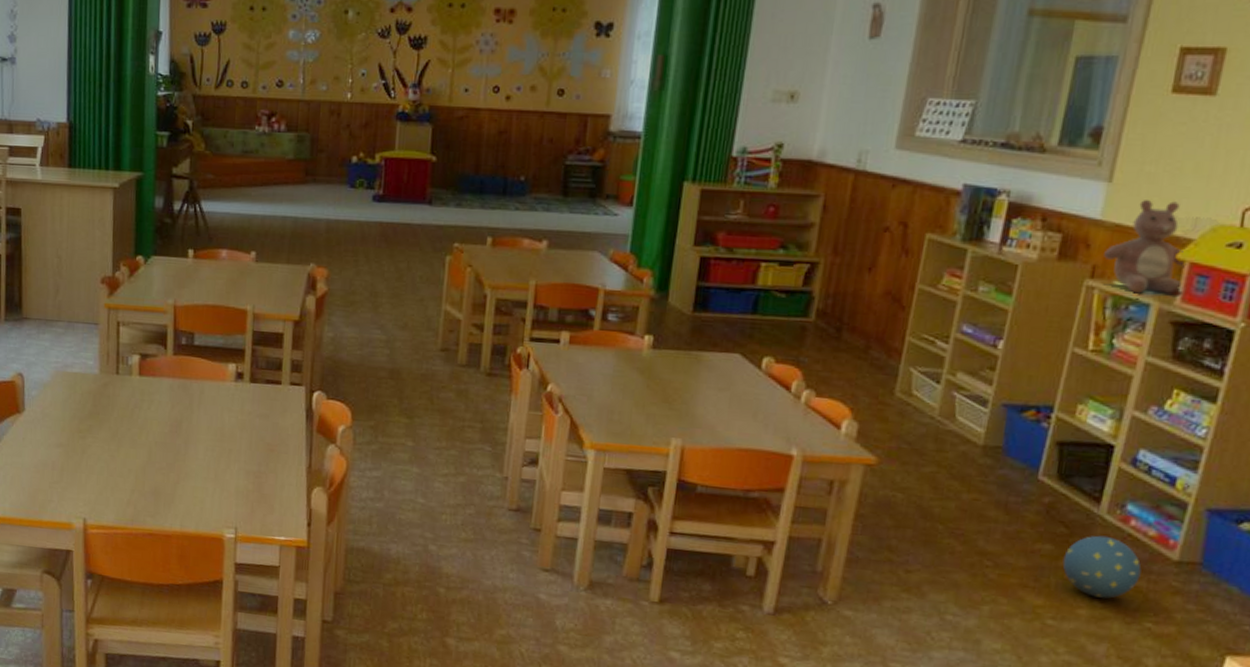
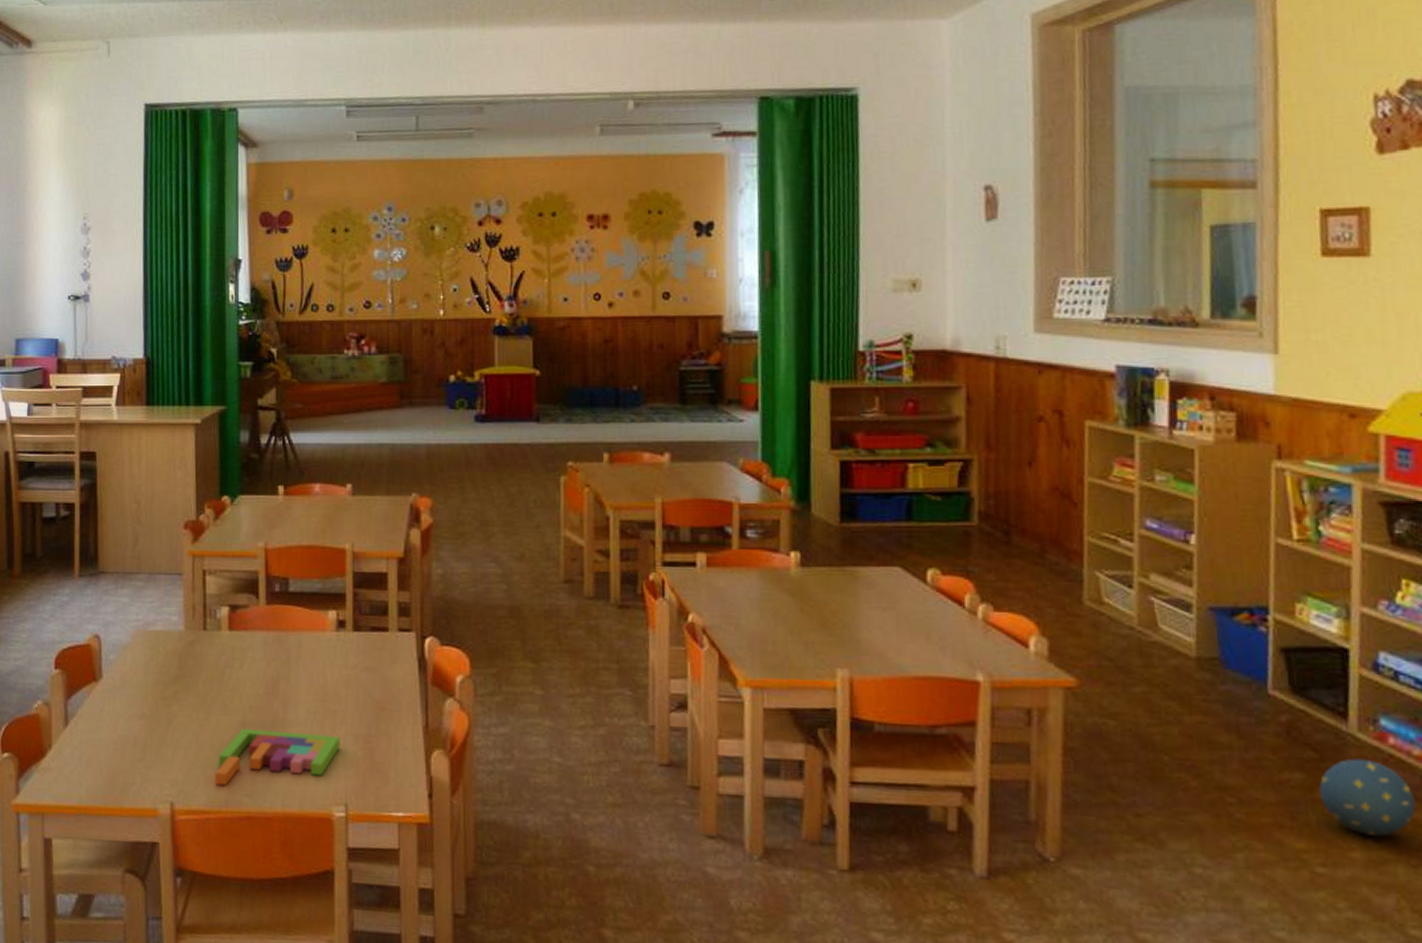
toy blocks: none [122,461,234,507] -> present [214,729,340,785]
stuffed animal: present [1104,200,1187,298] -> none [1287,370,1387,475]

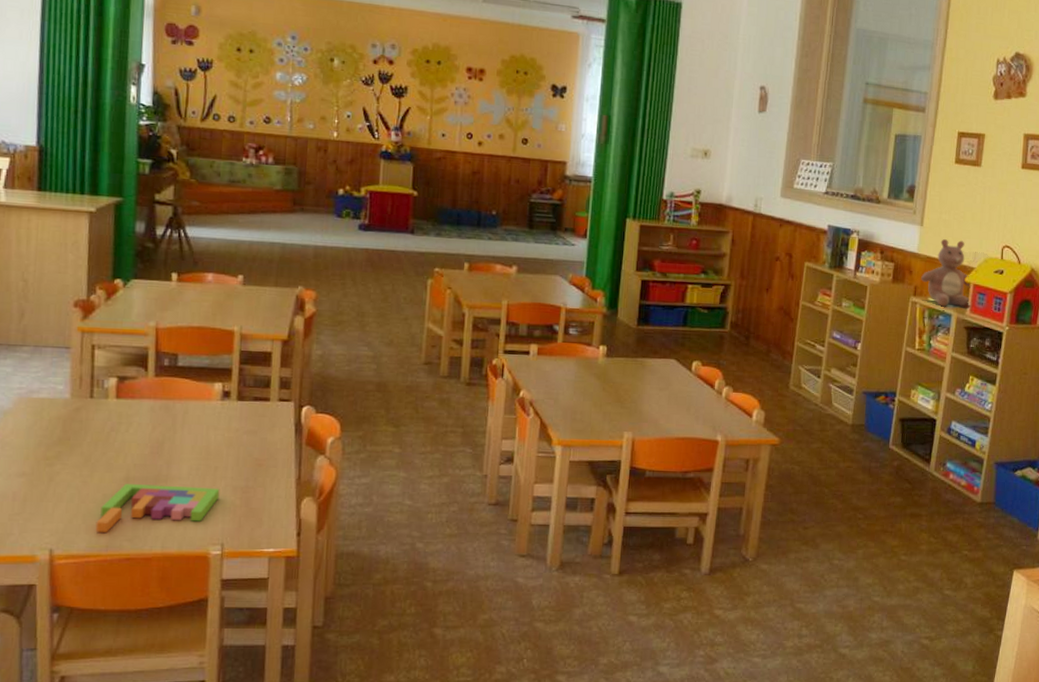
stuffed animal: none [1287,370,1387,475] -> present [921,239,972,310]
toy ball: present [1318,758,1416,836] -> none [909,488,959,535]

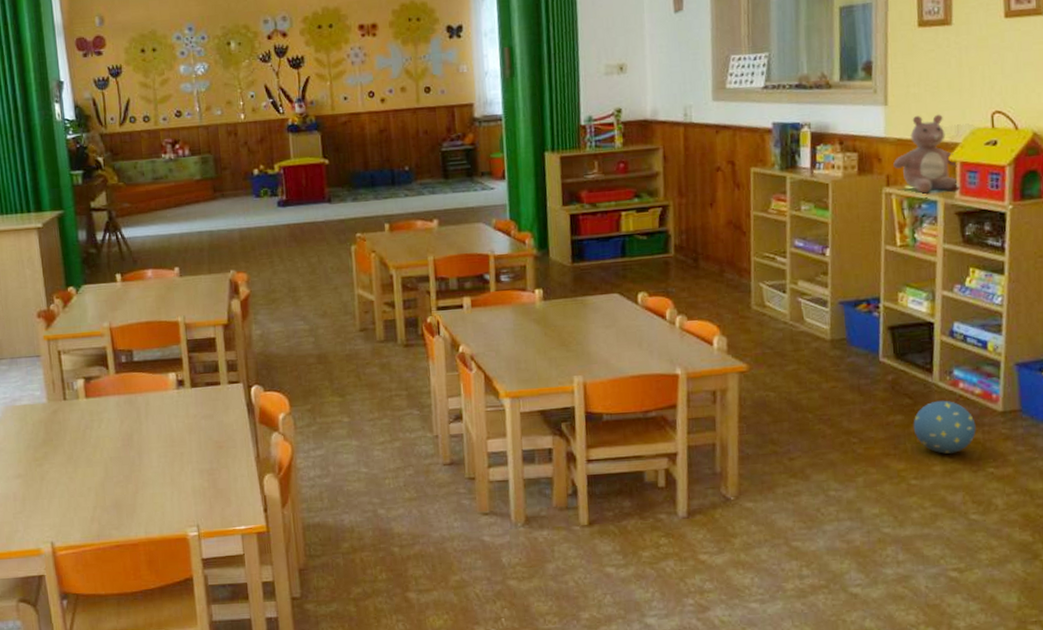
toy blocks: present [95,484,220,532] -> none [86,472,189,523]
toy ball: none [909,488,959,535] -> present [913,400,976,454]

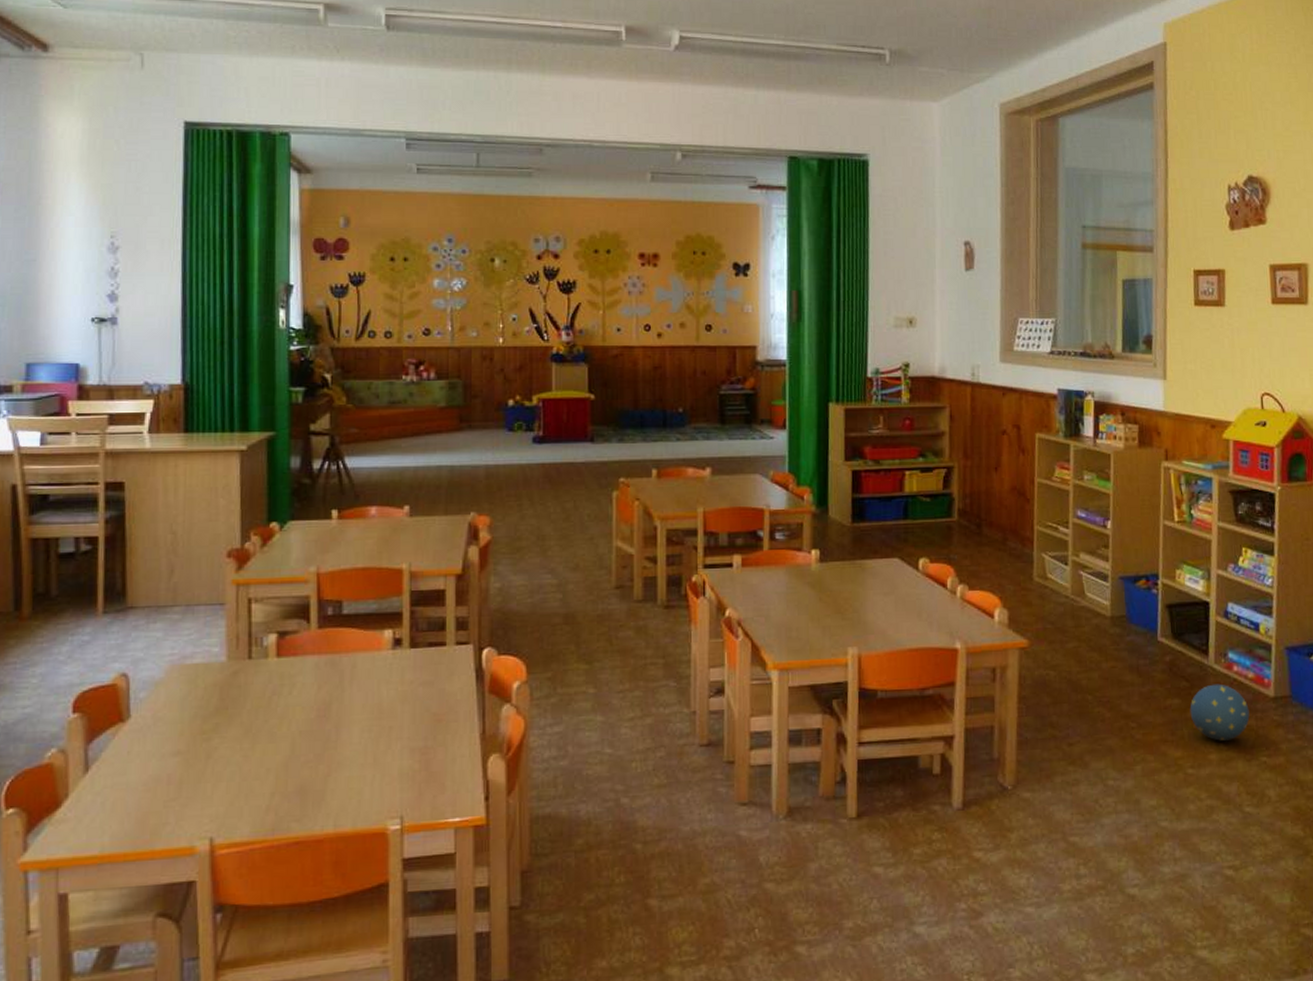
stuffed animal: present [893,114,961,194] -> none [1171,392,1234,471]

